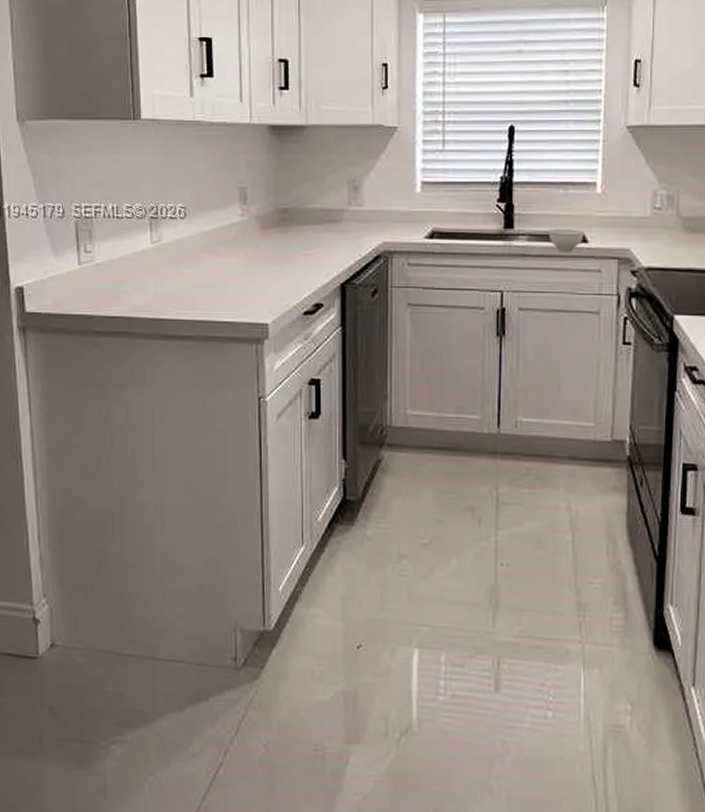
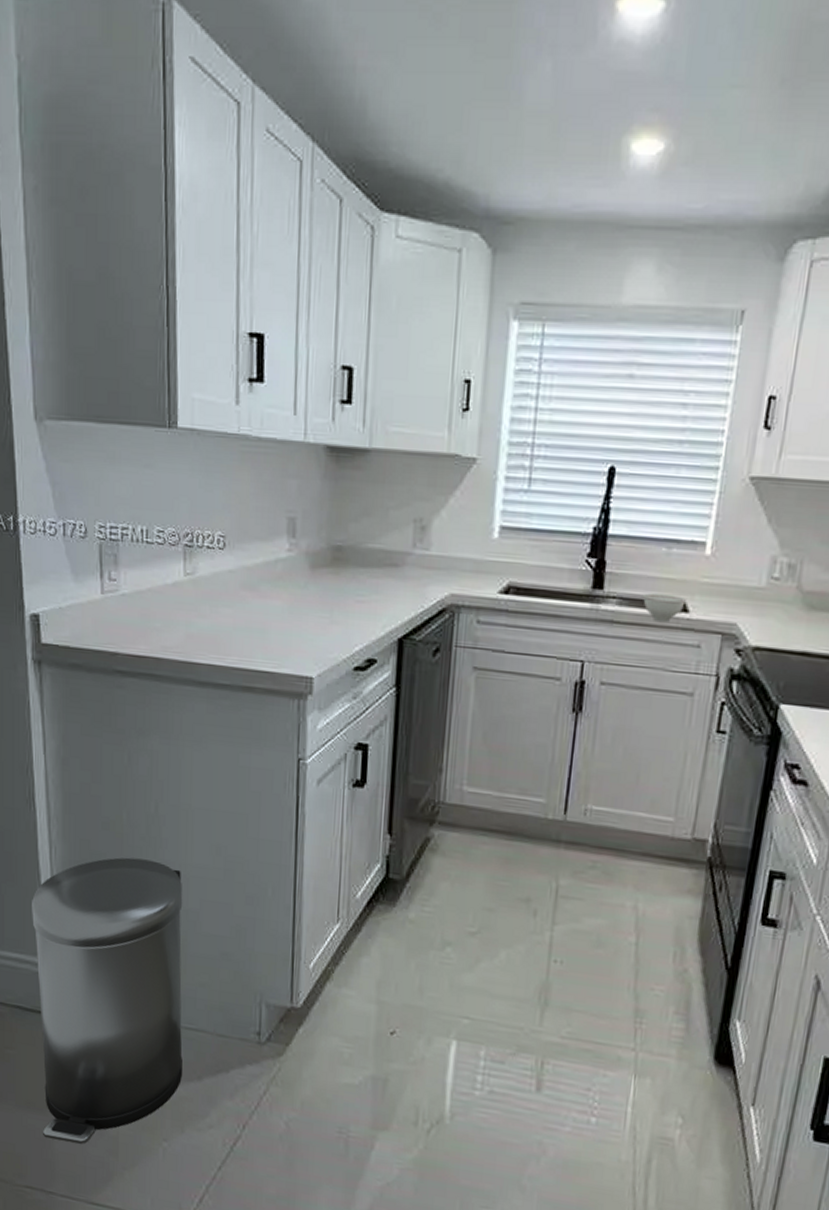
pedal bin: none [20,501,165,786] -> present [32,857,183,1144]

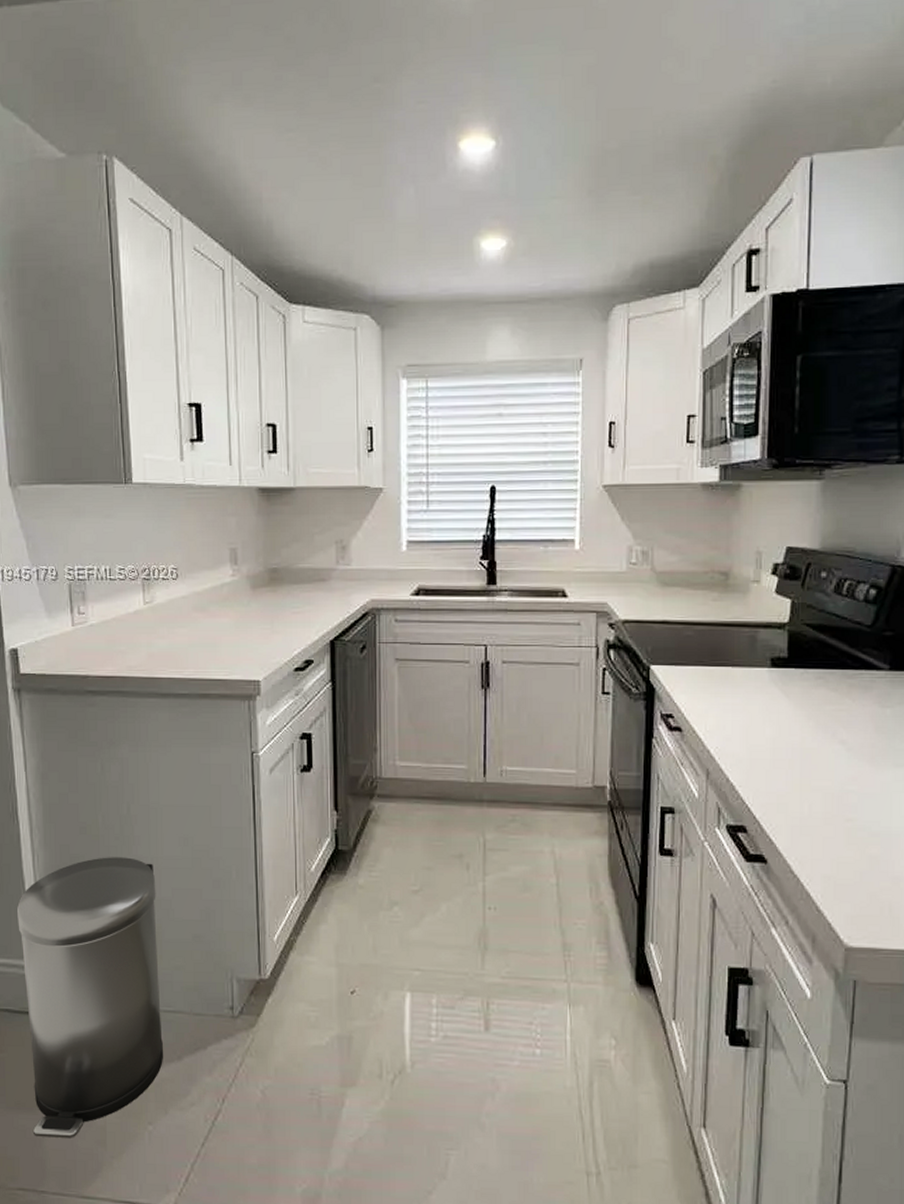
bowl: present [643,593,686,623] -> none [529,584,564,608]

